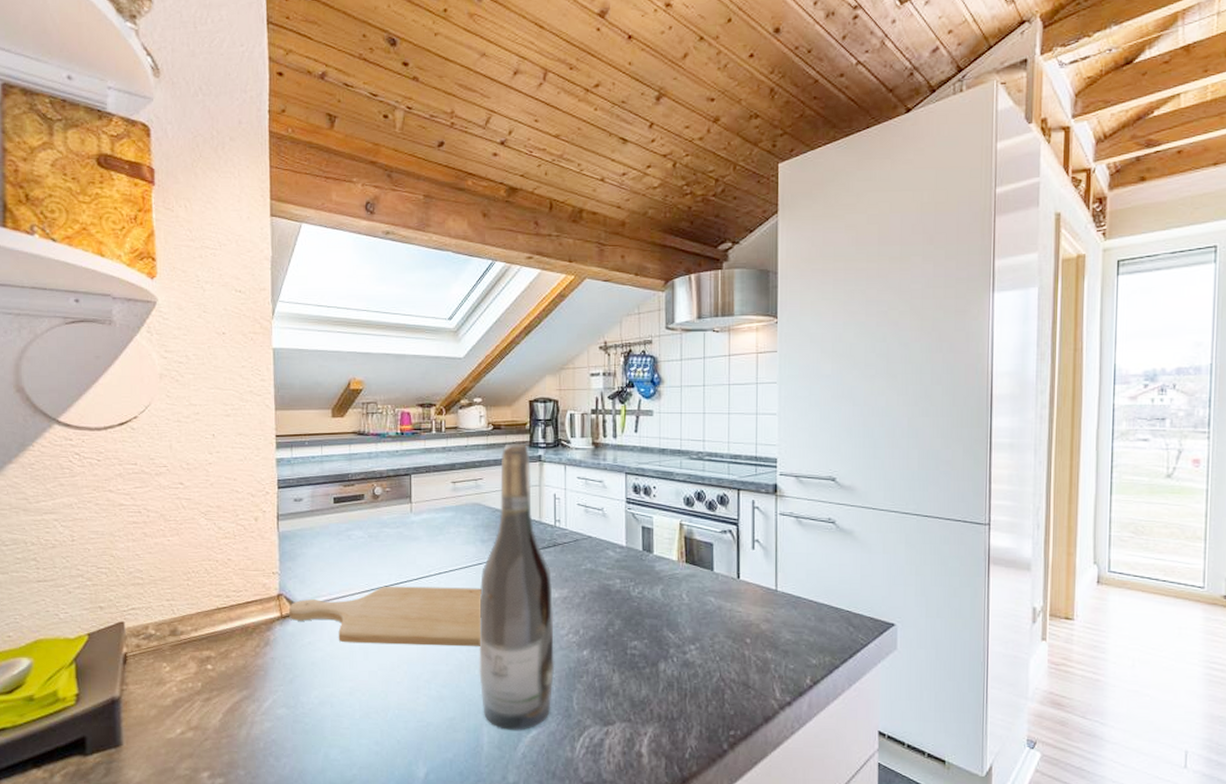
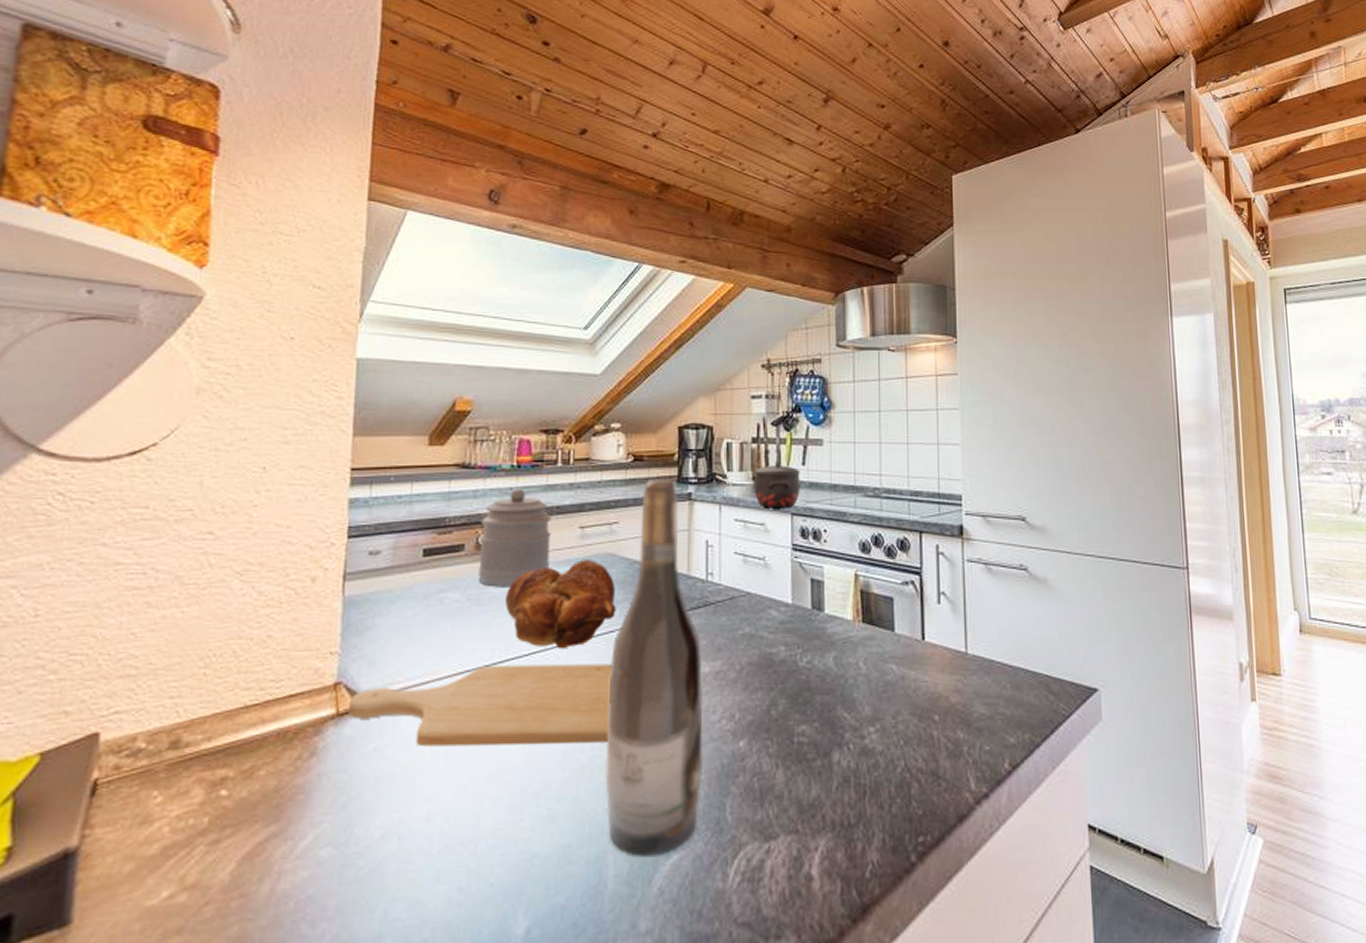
jar: none [376,451,430,528] -> present [478,488,552,588]
bread loaf: none [398,508,483,576] -> present [505,560,616,649]
cooking pot: none [593,429,633,469] -> present [753,461,800,508]

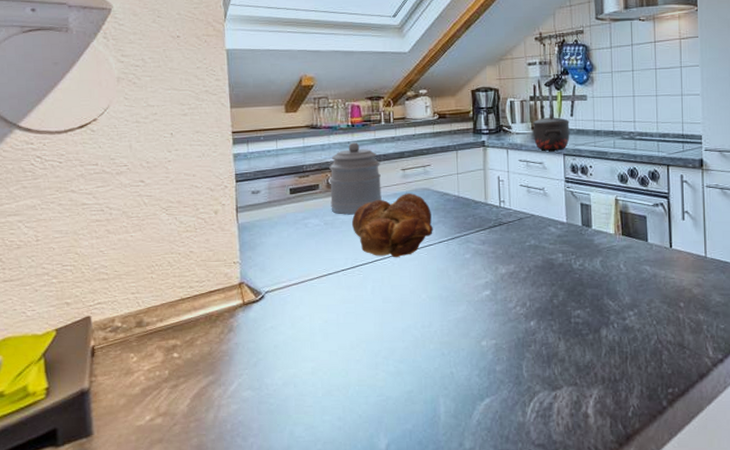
chopping board: present [349,664,612,747] -> none [251,268,435,326]
wine bottle: present [605,478,704,856] -> none [432,131,505,399]

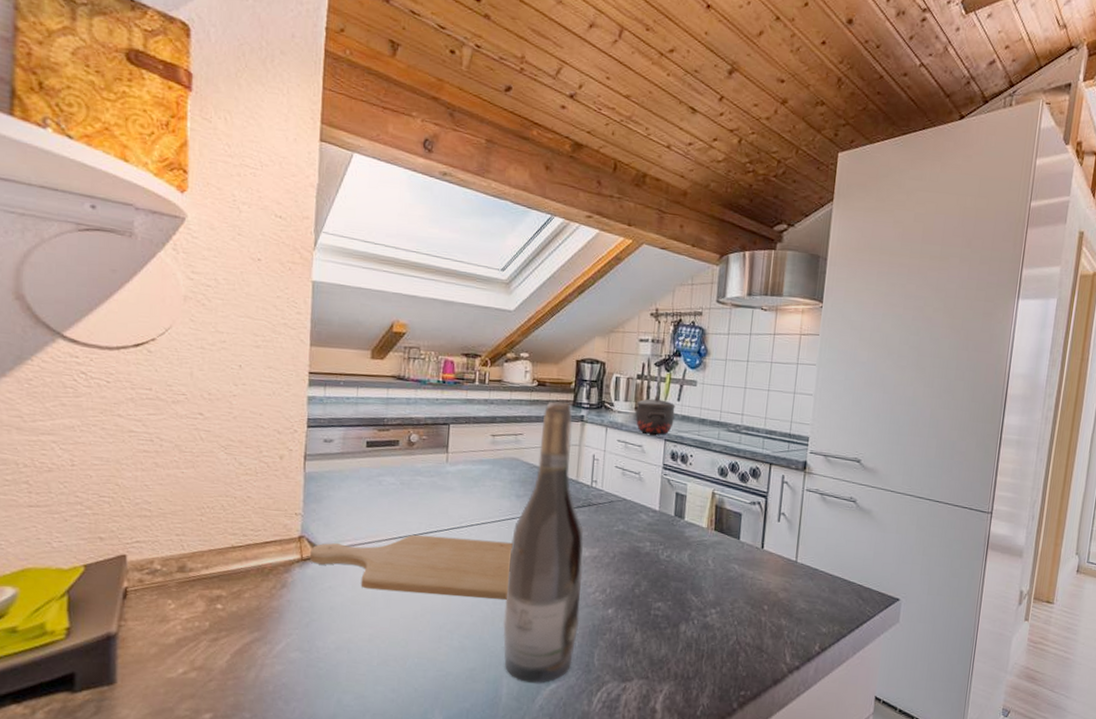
chopping board: none [251,268,435,326] -> present [310,534,513,600]
jar: present [329,142,382,215] -> none [410,400,469,477]
bread loaf: present [352,193,433,258] -> none [431,461,518,528]
wine bottle: none [432,131,505,399] -> present [503,401,584,683]

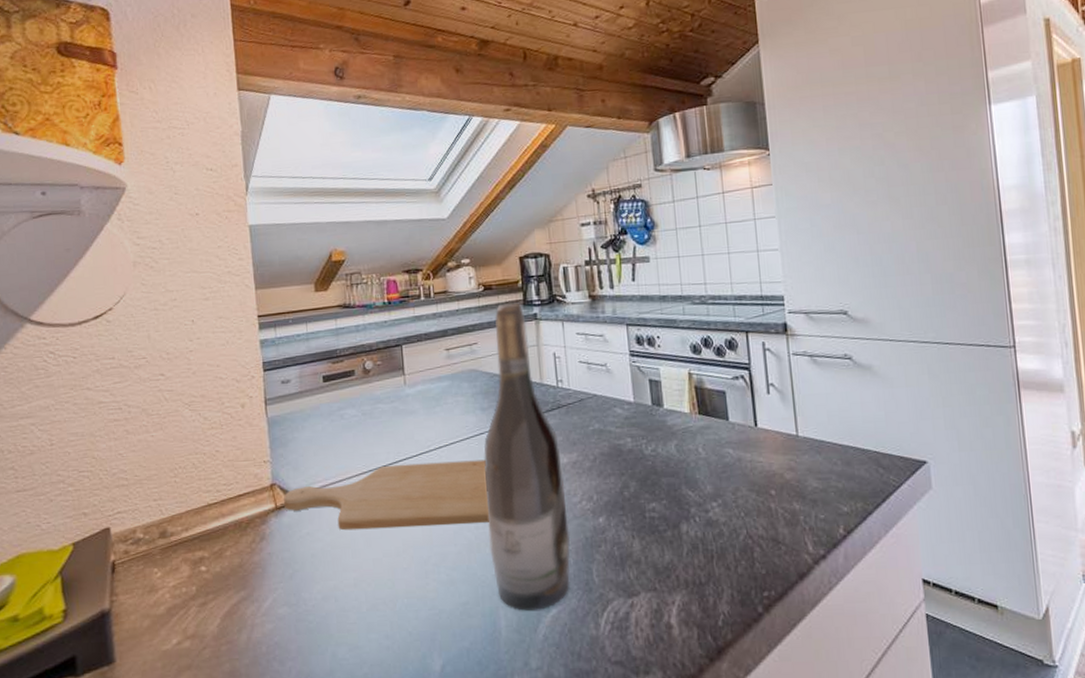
cooking pot: present [635,395,676,435] -> none [589,279,633,322]

